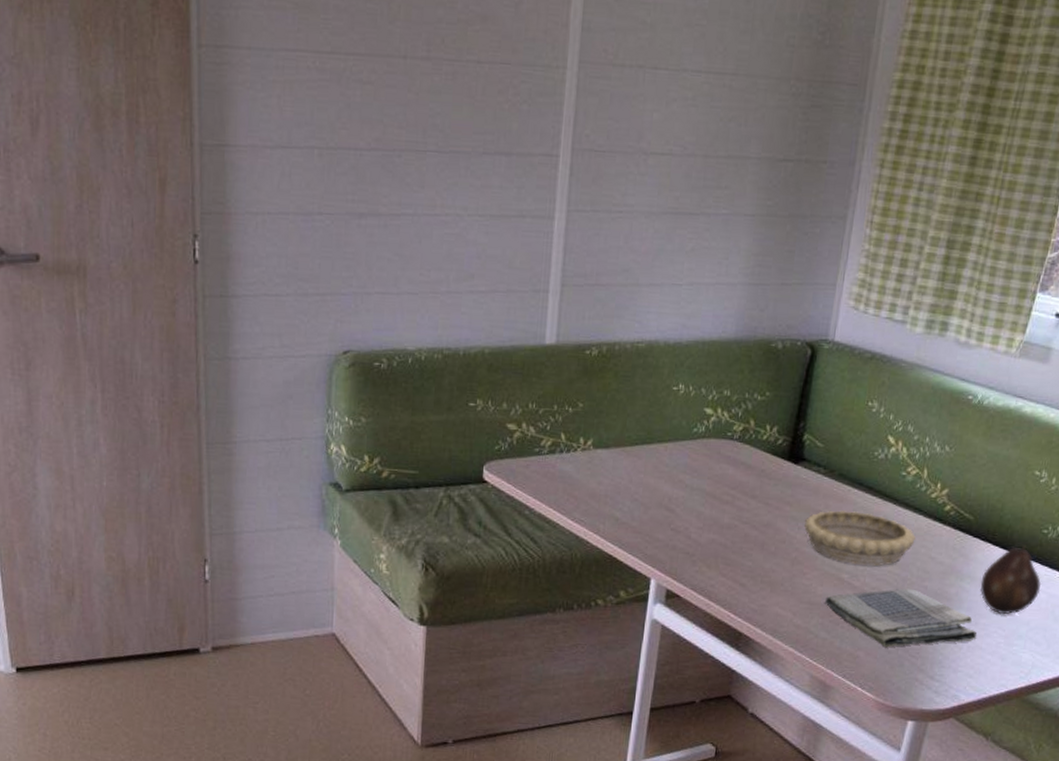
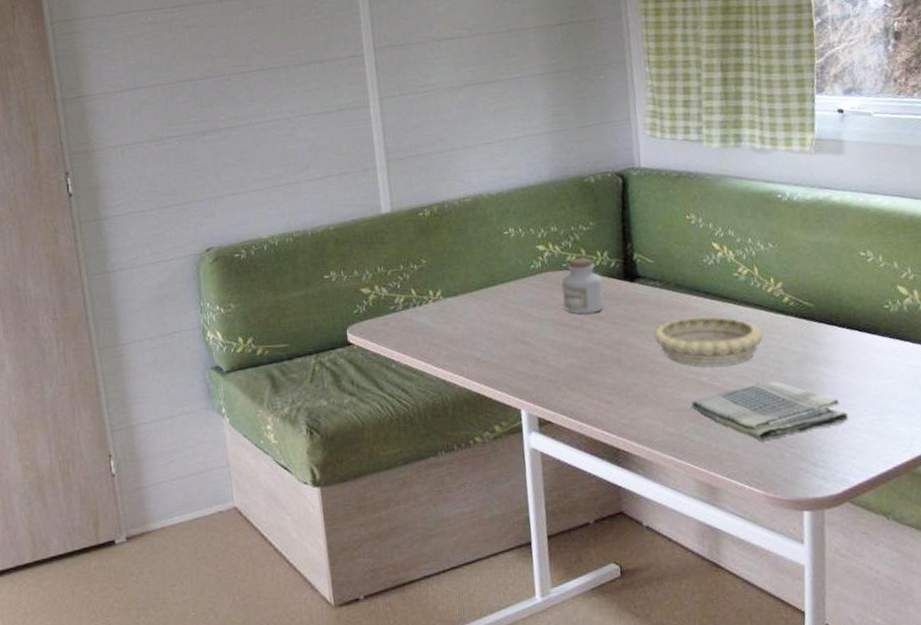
jar: none [719,428,766,490] -> present [561,257,605,314]
fruit: present [980,546,1042,615] -> none [837,323,899,393]

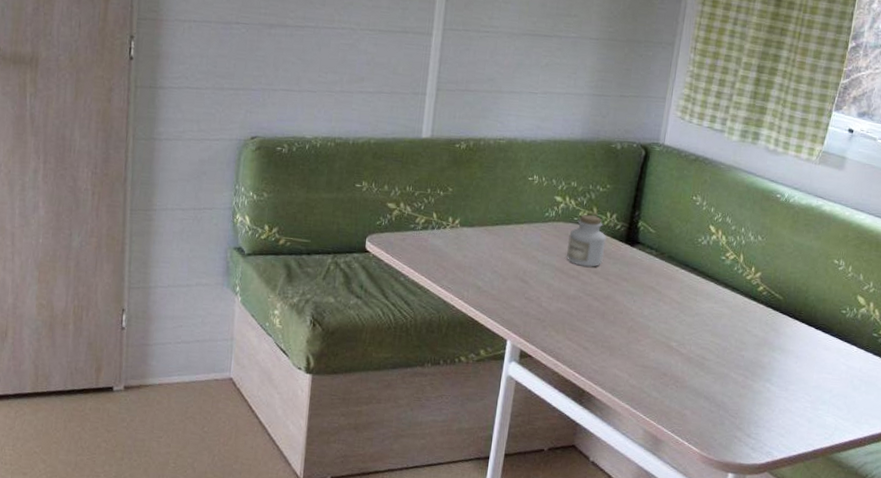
decorative bowl: present [654,316,764,367] -> none [639,286,734,337]
dish towel: present [691,380,849,442] -> none [656,356,787,408]

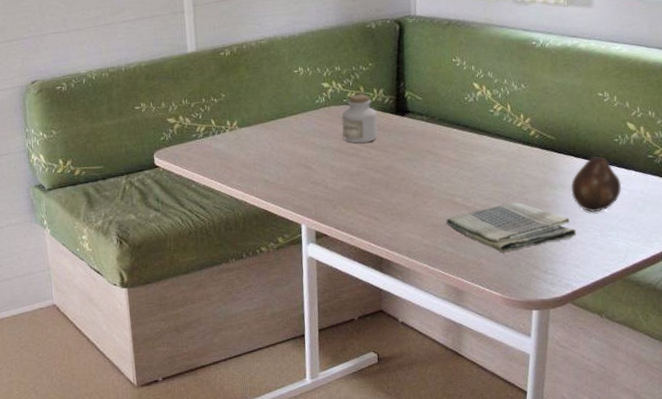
dish towel: none [656,356,787,408] -> present [446,202,577,253]
fruit: none [789,323,842,383] -> present [571,154,622,213]

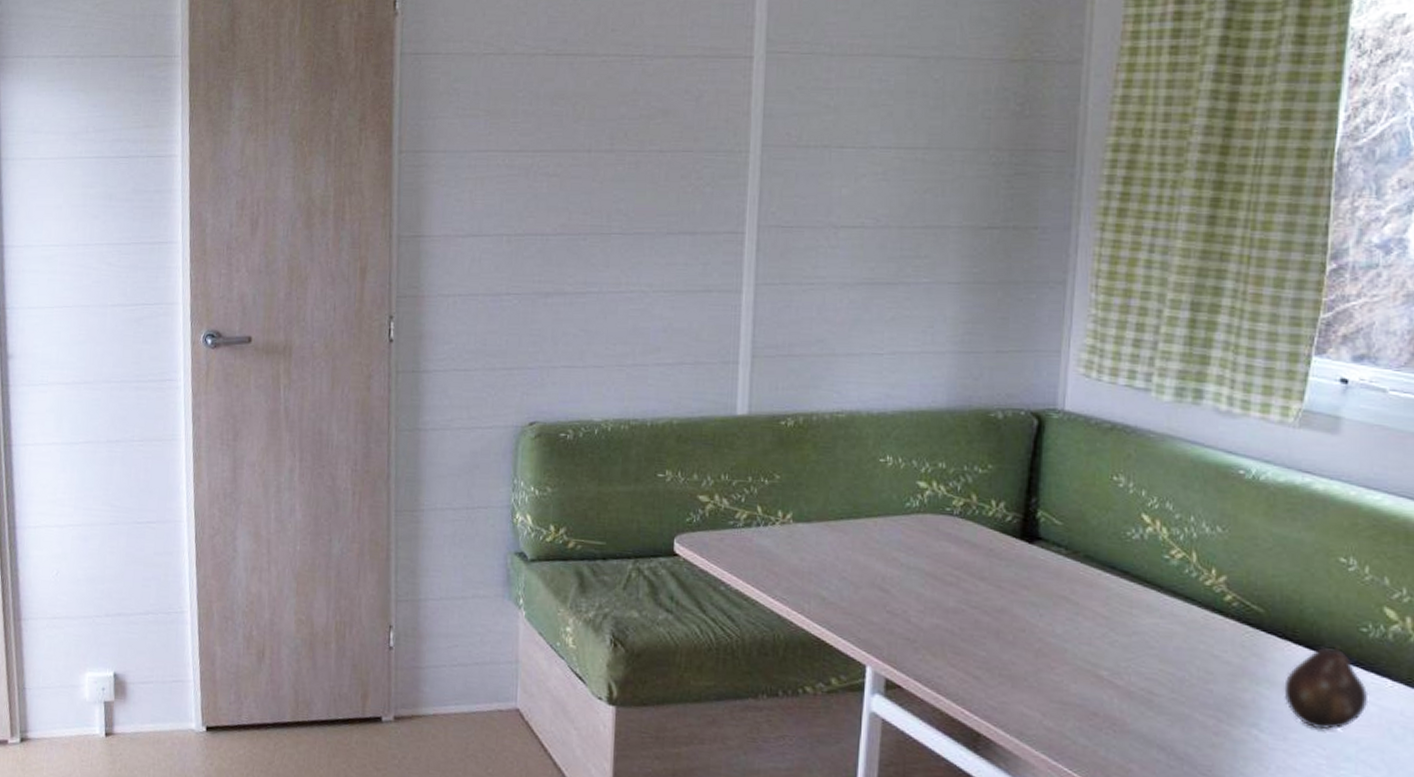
jar: present [341,94,378,143] -> none [939,503,993,571]
dish towel: present [446,202,577,253] -> none [1081,691,1288,762]

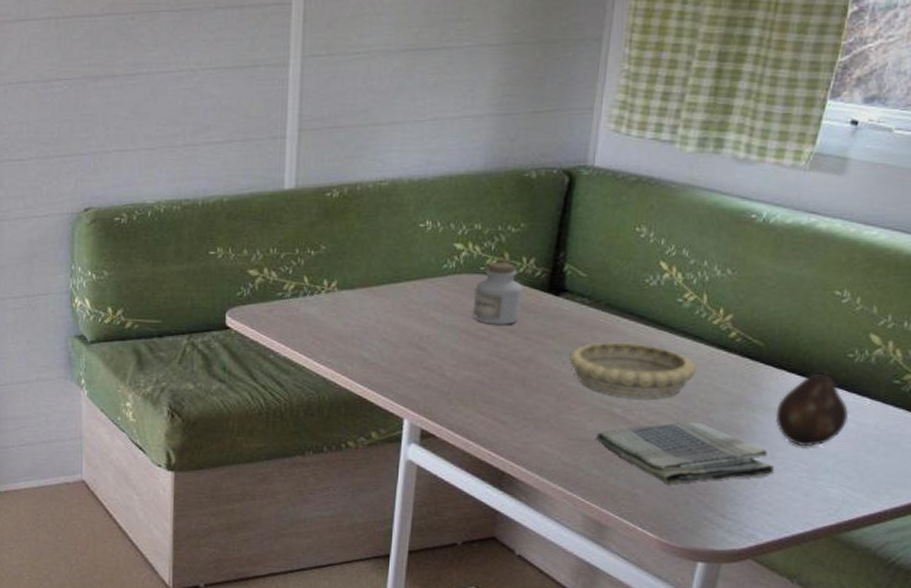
jar: none [939,503,993,571] -> present [473,261,523,325]
decorative bowl: none [1047,596,1190,663] -> present [569,342,697,399]
dish towel: none [1081,691,1288,762] -> present [596,421,775,485]

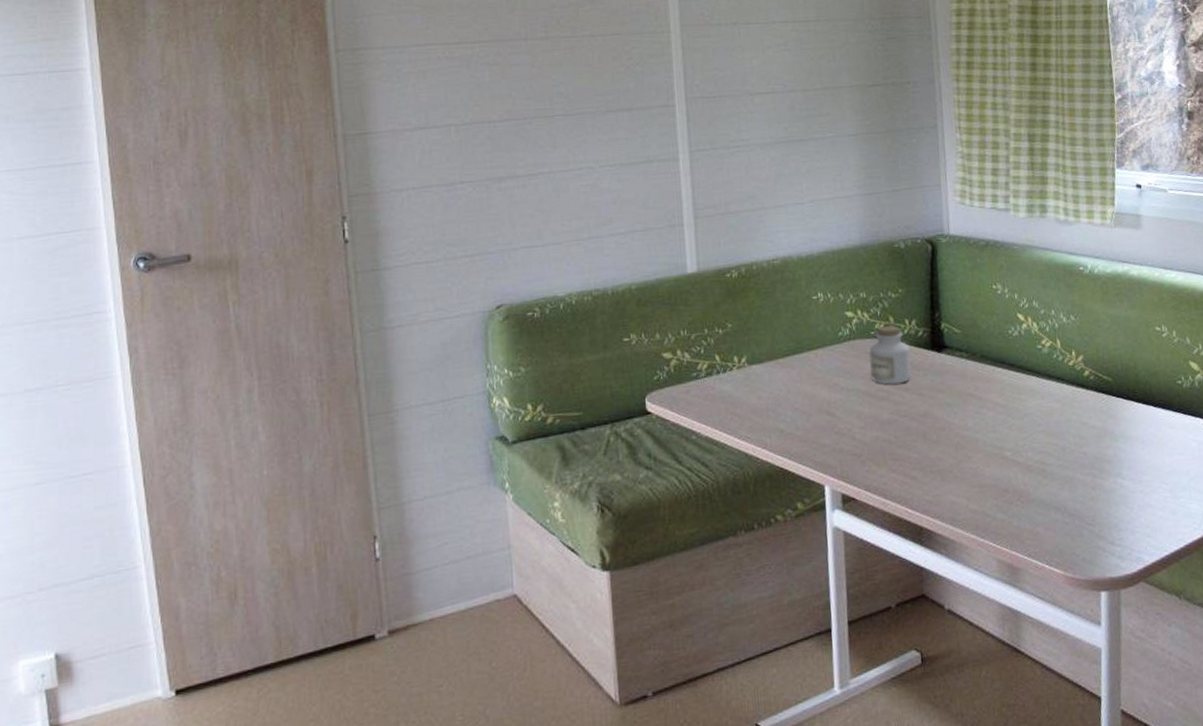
decorative bowl: present [569,342,697,399] -> none [959,389,1065,441]
dish towel: present [596,421,775,485] -> none [995,456,1145,520]
fruit: present [775,372,850,447] -> none [1134,398,1190,469]

